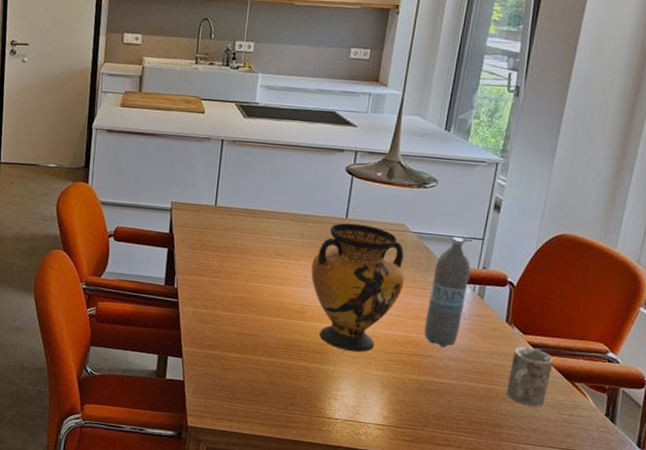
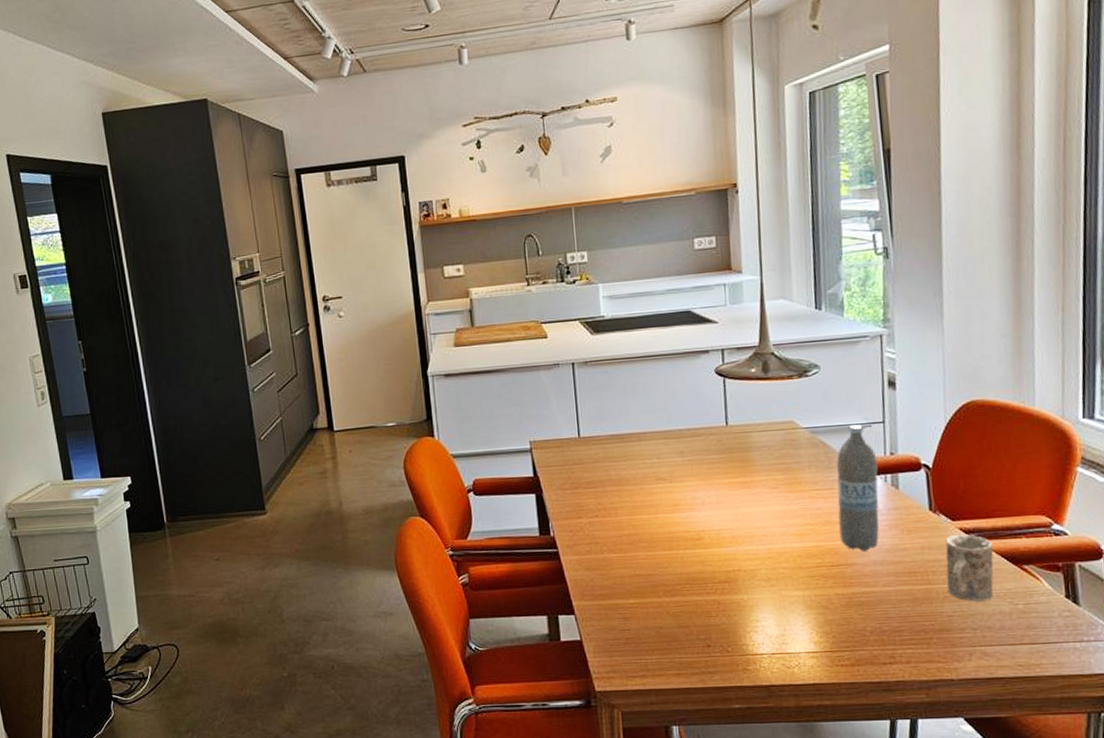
vase: present [311,223,405,352] -> none [698,429,806,574]

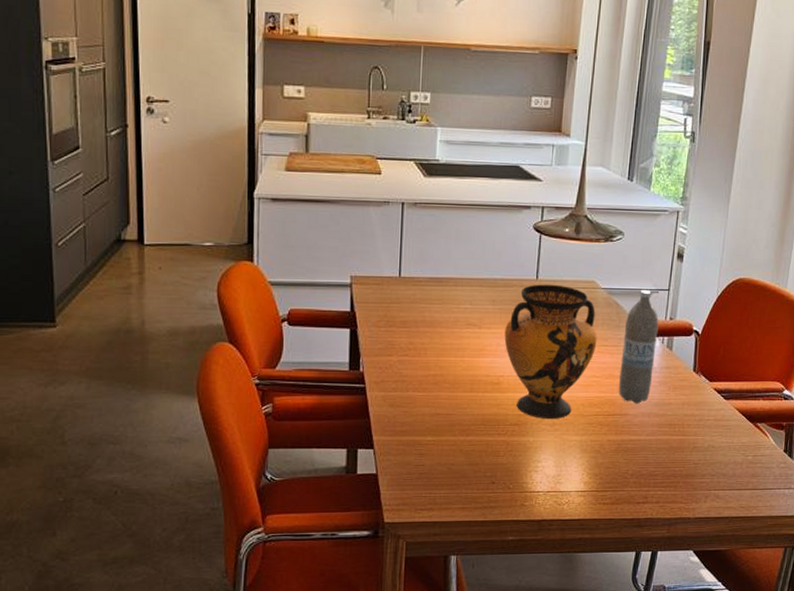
vase: none [698,429,806,574] -> present [504,284,597,419]
mug: present [945,534,994,602] -> none [697,394,738,452]

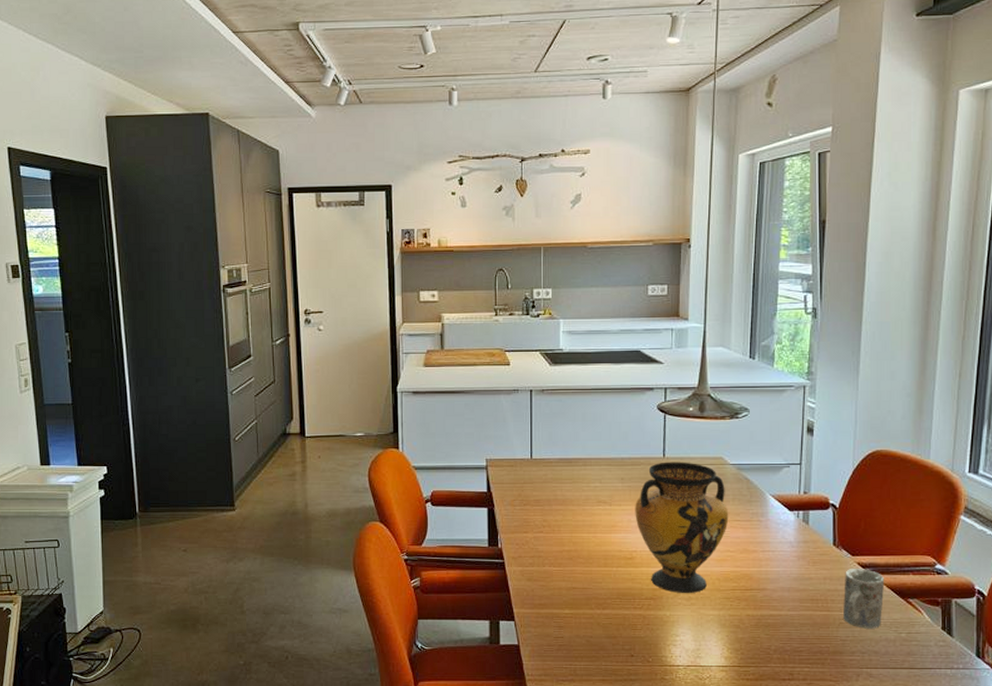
water bottle: present [619,289,659,404] -> none [755,464,792,578]
mug: none [697,394,738,452] -> present [844,569,885,629]

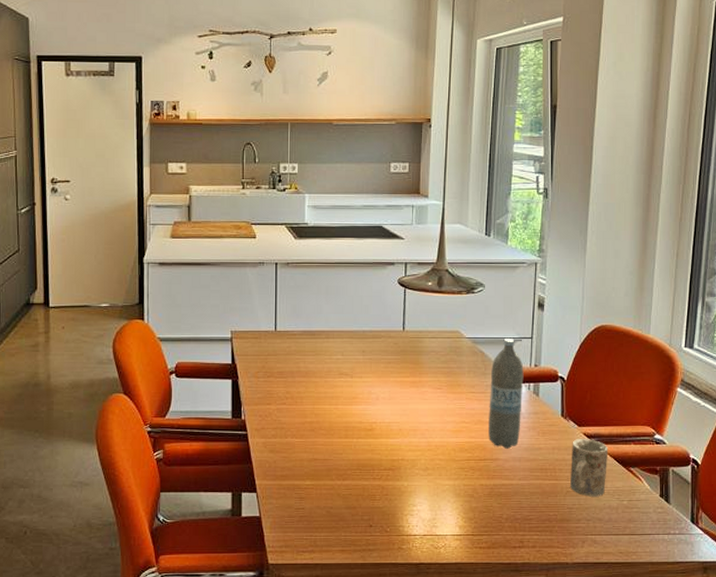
vase: present [635,462,729,593] -> none [375,335,464,463]
water bottle: none [755,464,792,578] -> present [488,337,524,449]

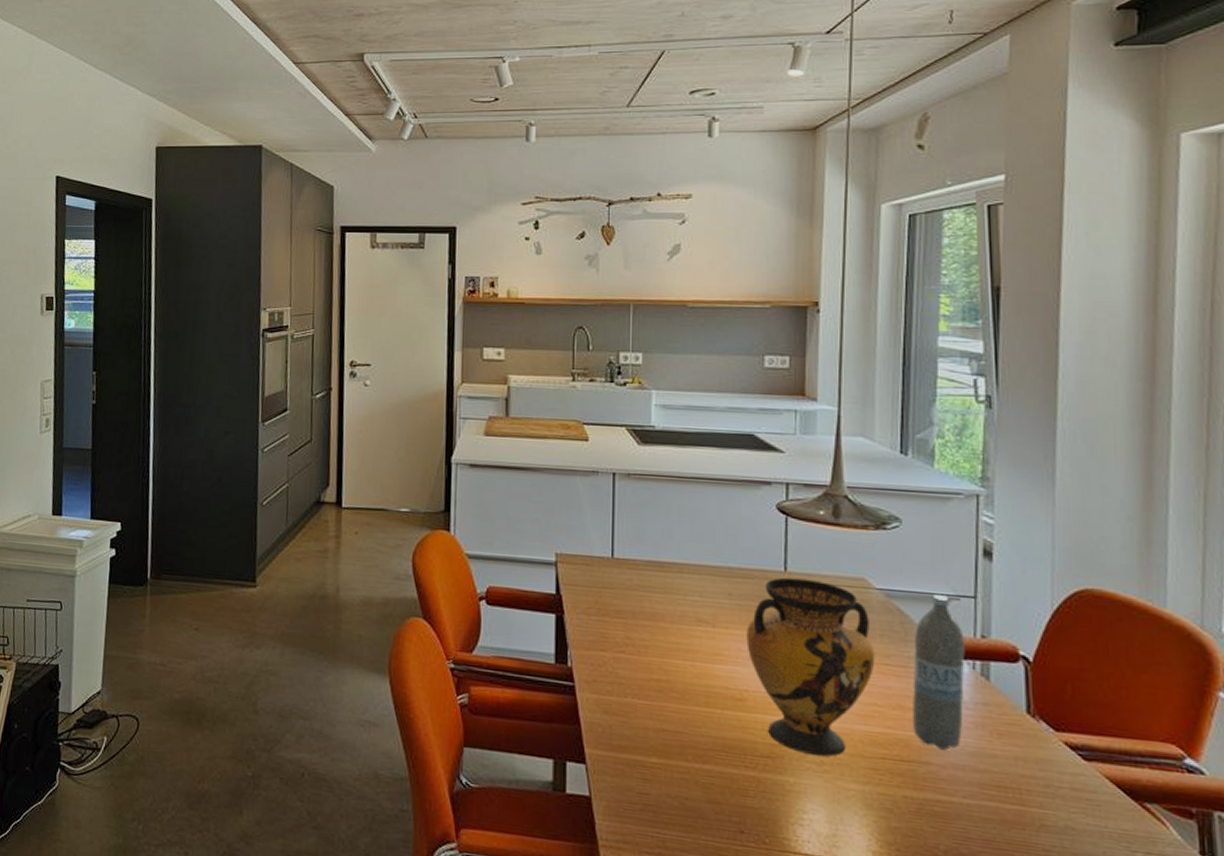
vase: none [375,335,464,463] -> present [746,577,875,757]
mug: present [570,439,609,497] -> none [1045,749,1107,840]

